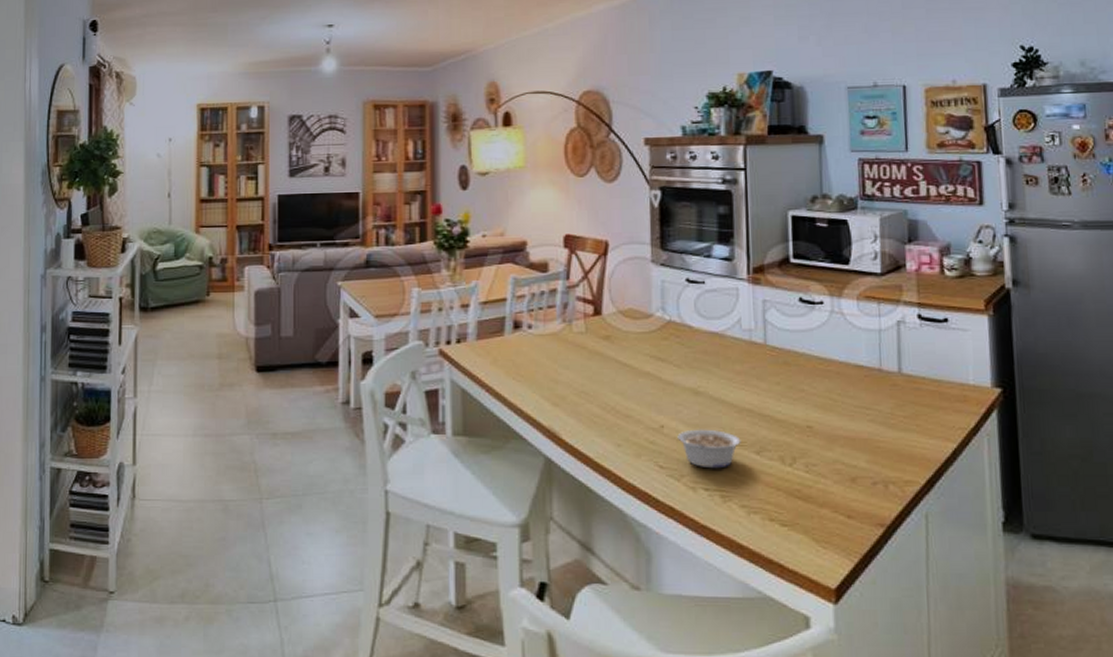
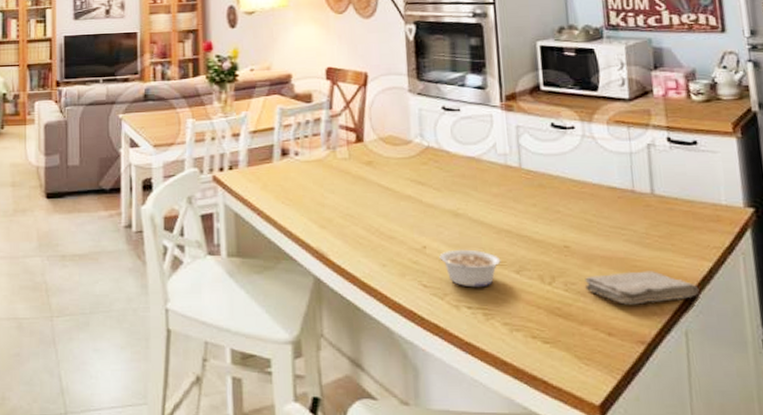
washcloth: none [826,452,942,487] -> present [585,271,700,305]

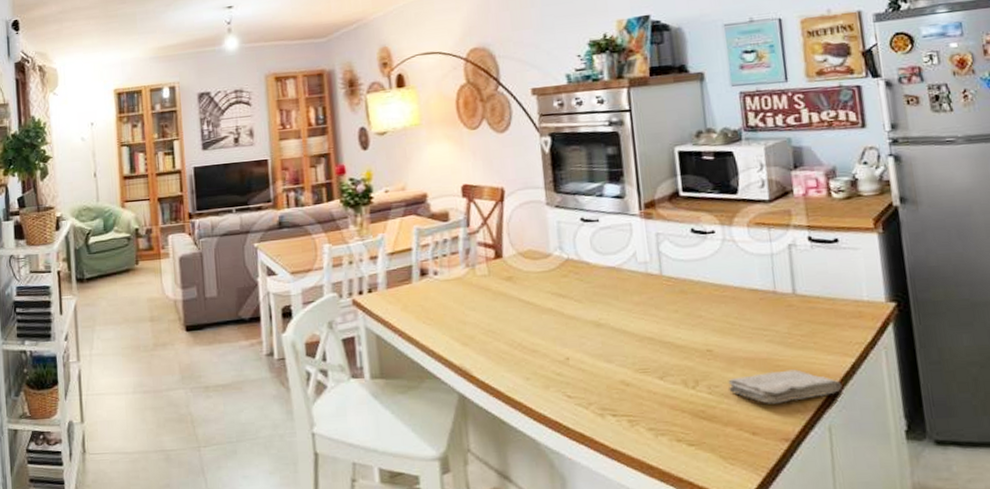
legume: present [439,249,501,288] -> none [583,358,645,396]

